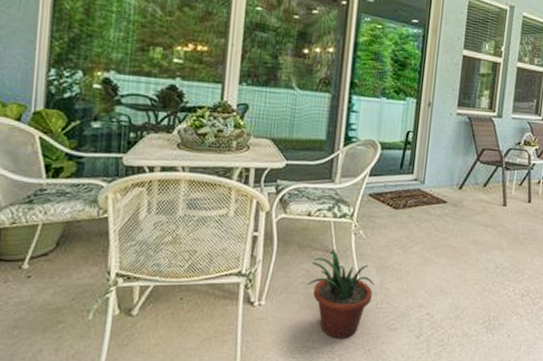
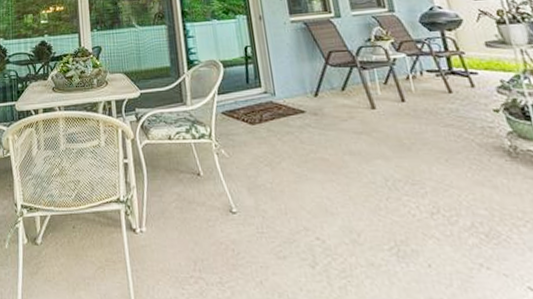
potted plant: present [308,249,375,339] -> none [181,170,250,269]

